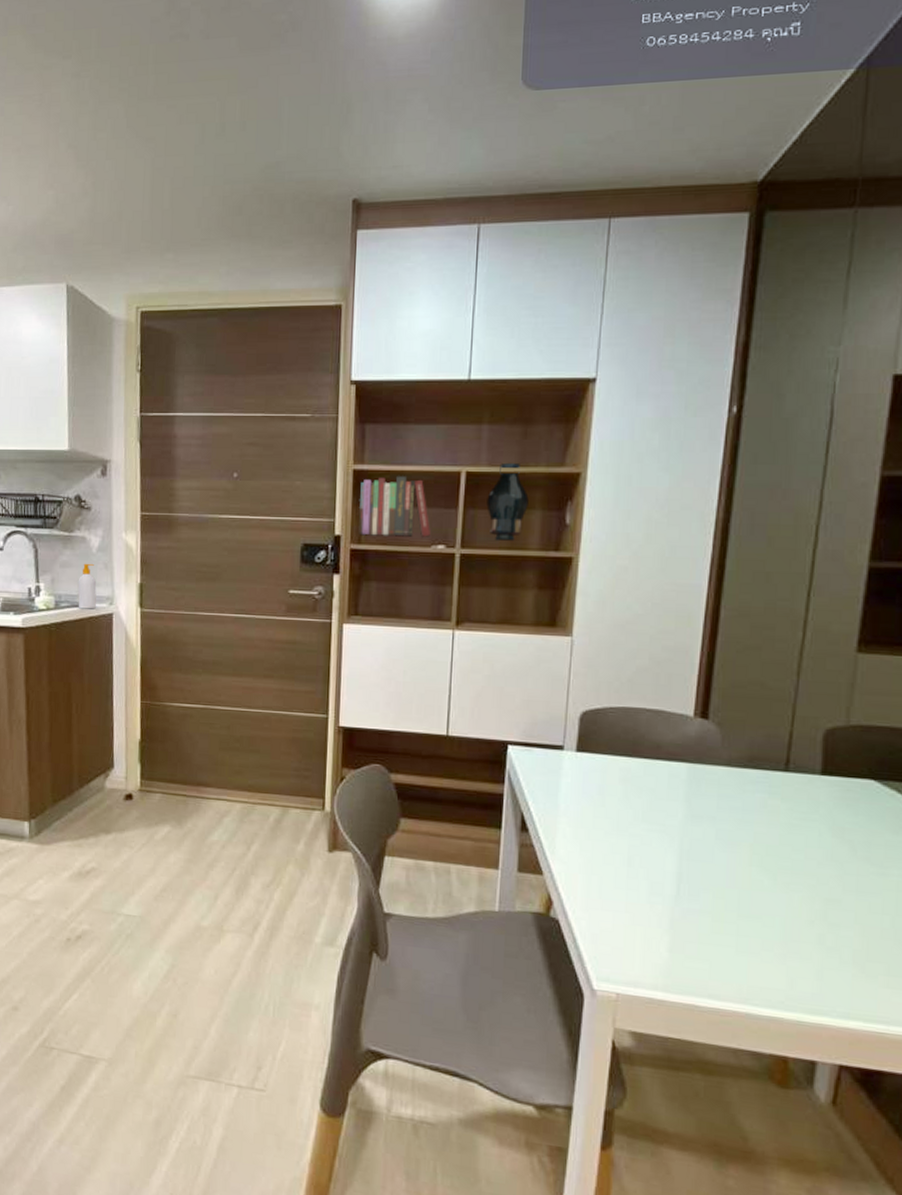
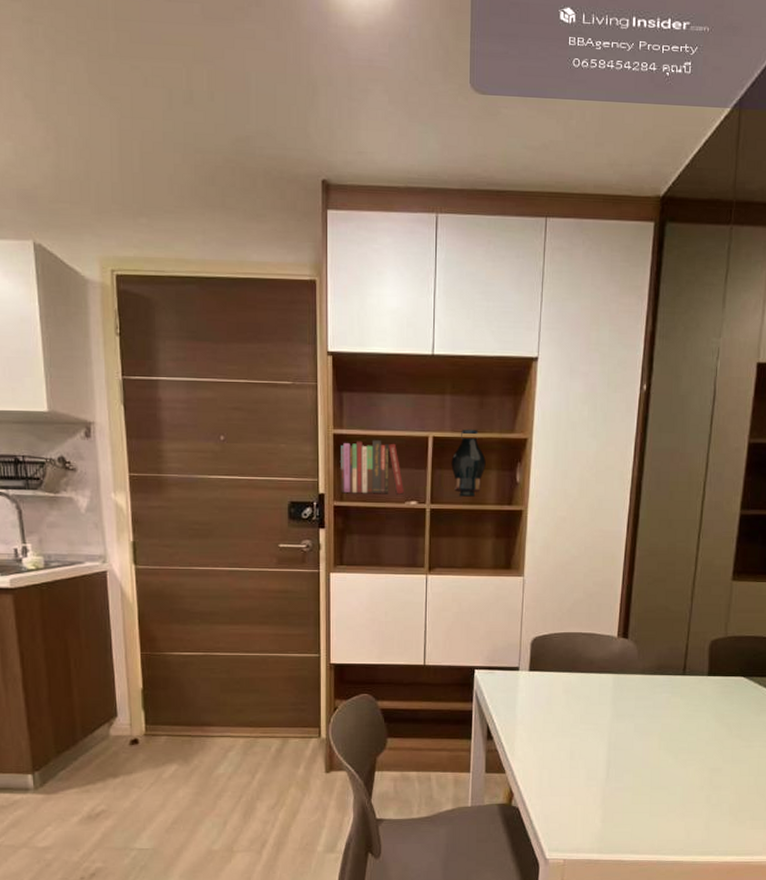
soap bottle: present [77,563,97,609] -> none [67,523,90,568]

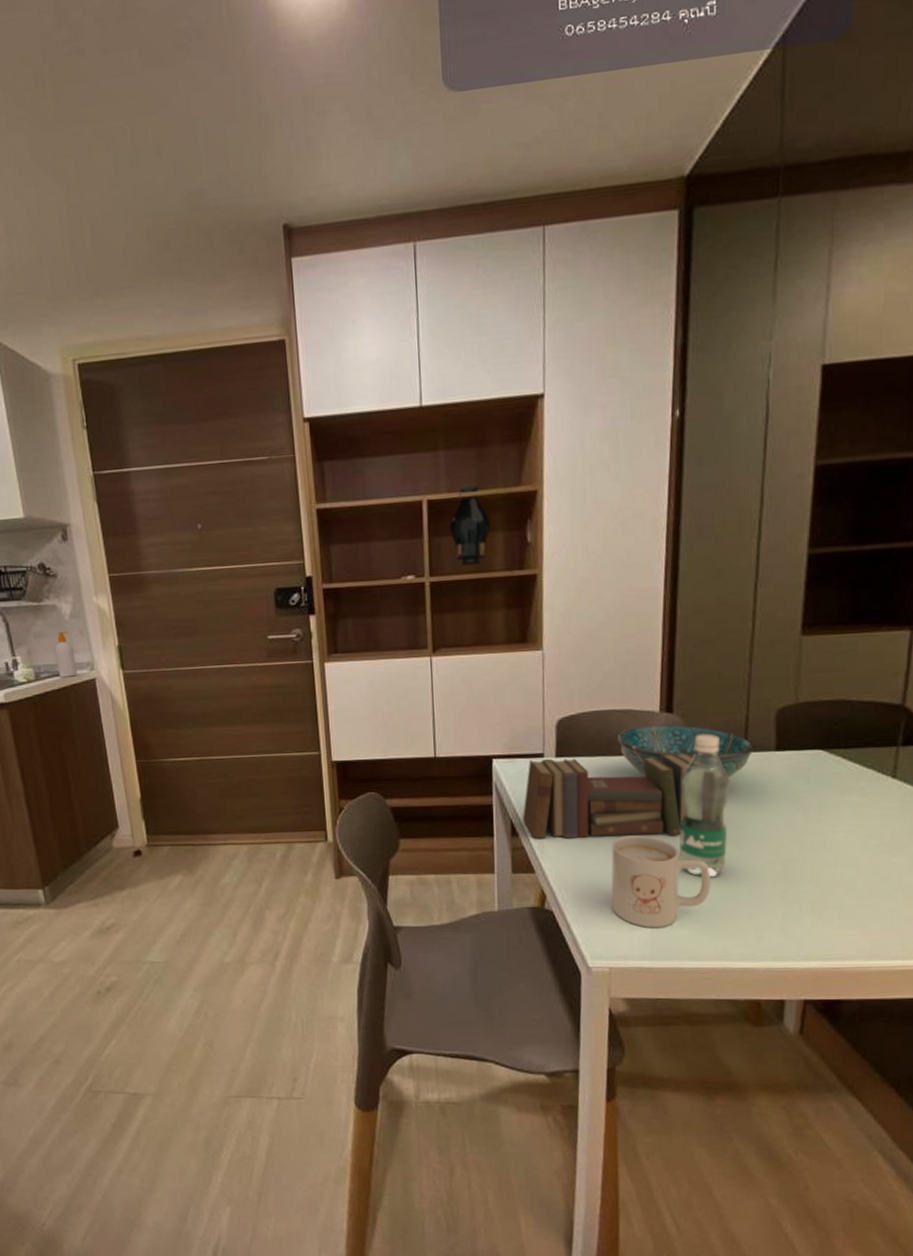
soap bottle: none [67,523,90,568] -> present [54,631,78,678]
books: present [341,440,404,496] -> none [326,511,399,574]
book: none [498,672,642,745] -> present [523,752,693,839]
mug: none [568,743,652,825] -> present [611,835,711,929]
decorative bowl: none [581,649,691,697] -> present [617,725,754,778]
bottle: none [627,658,671,782] -> present [679,734,730,878]

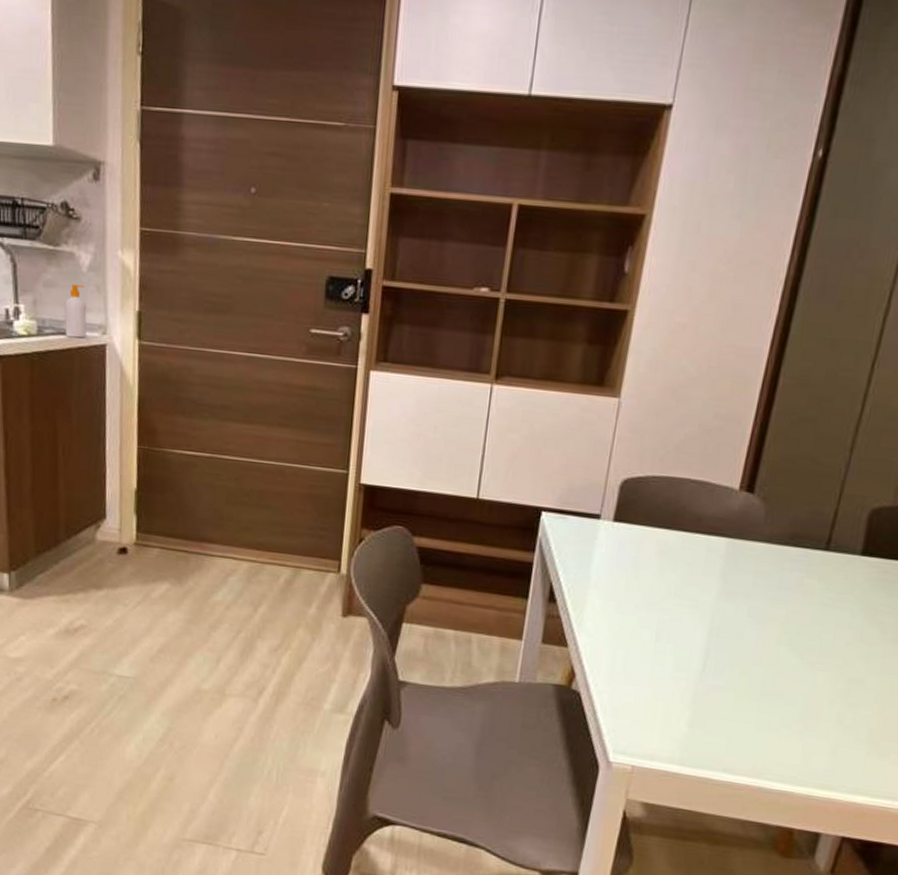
vase: present [450,486,490,565] -> none [538,197,586,288]
book: present [523,752,693,839] -> none [564,519,768,633]
mug: present [611,835,711,929] -> none [646,622,765,732]
decorative bowl: present [617,725,754,778] -> none [685,502,838,577]
bottle: present [679,734,730,878] -> none [732,522,805,685]

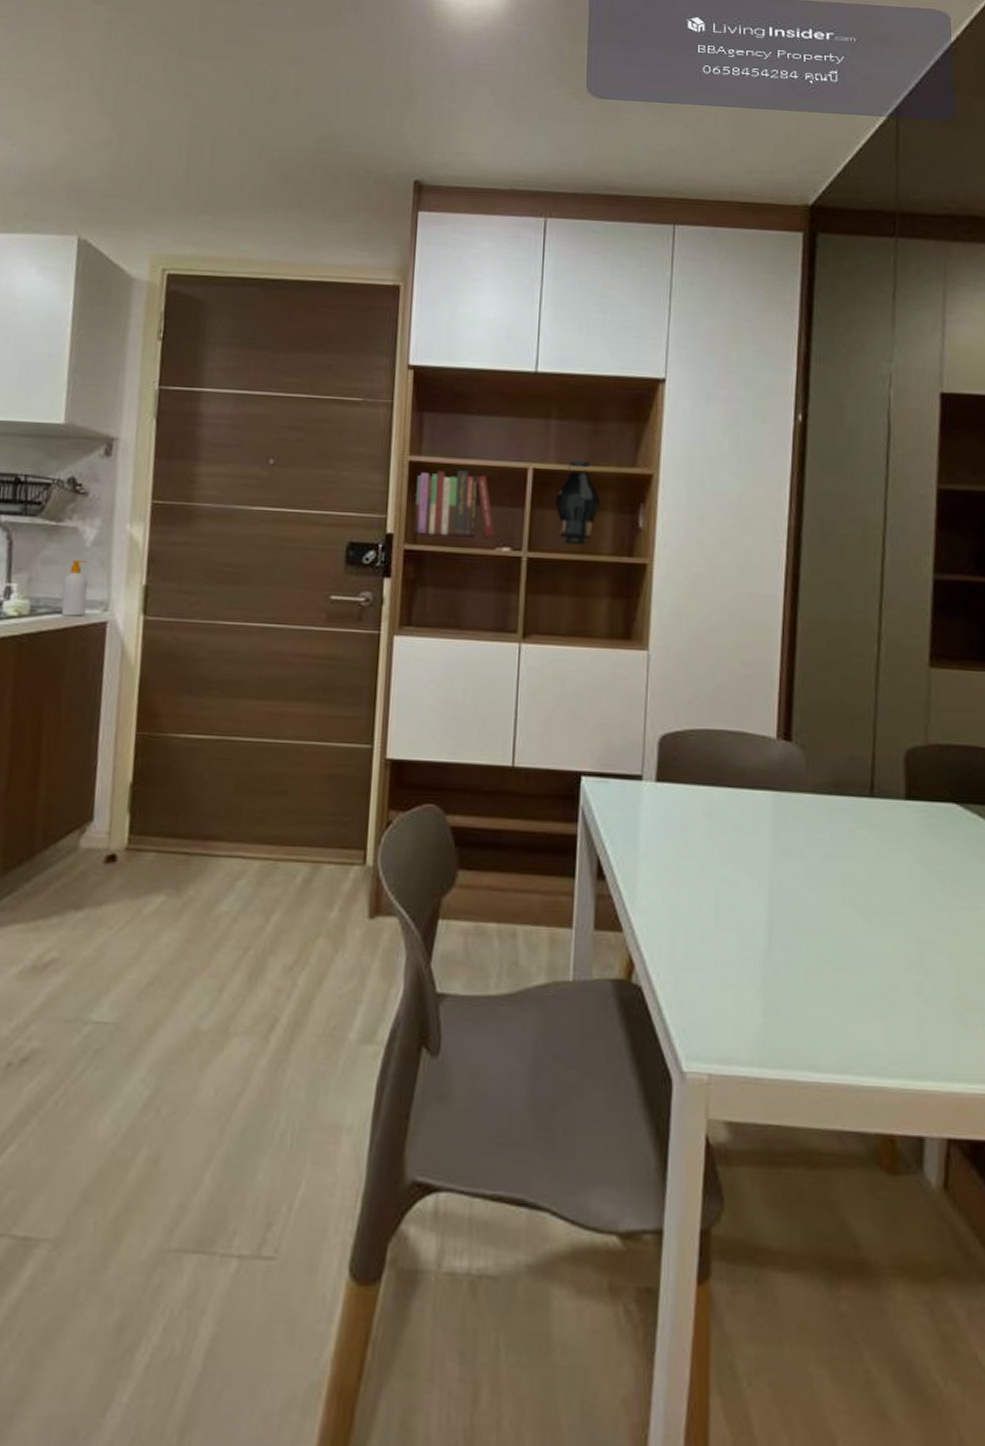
books: none [393,204,474,279] -> present [414,470,495,540]
vase: none [538,197,586,288] -> present [555,460,600,545]

